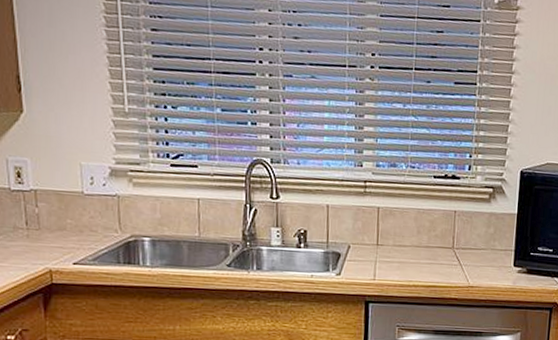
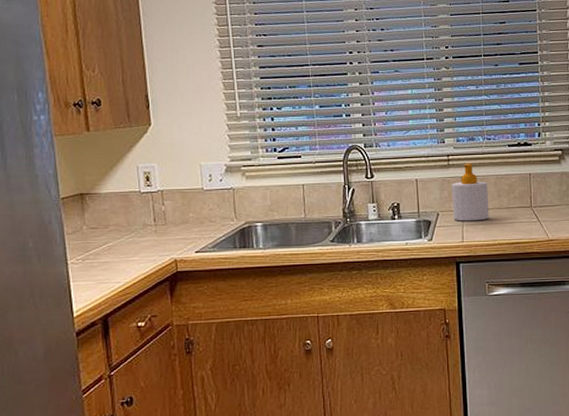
soap bottle: none [365,192,407,258] -> present [452,163,489,221]

